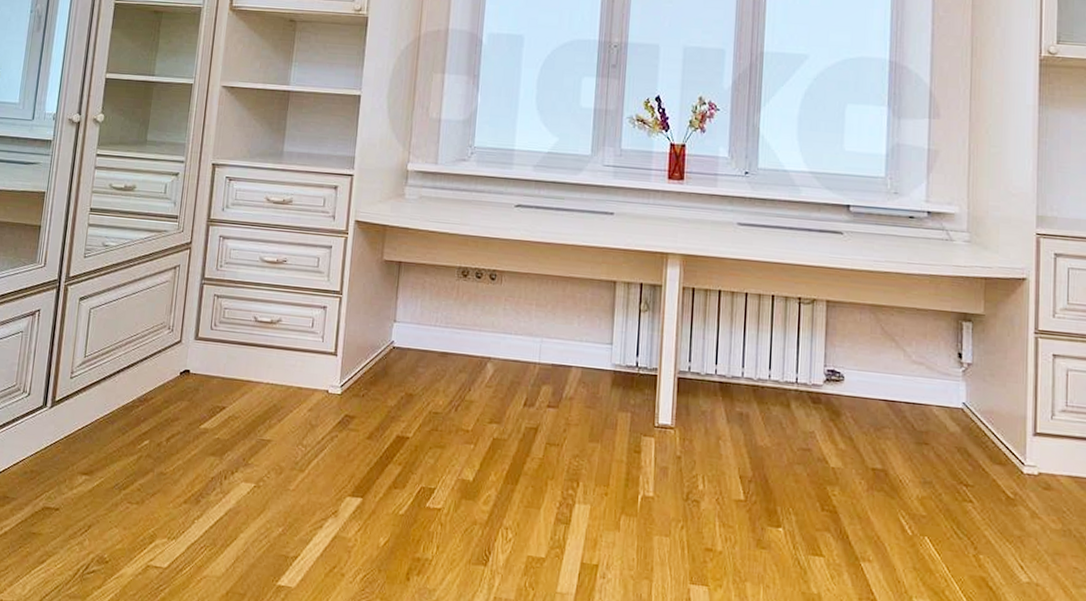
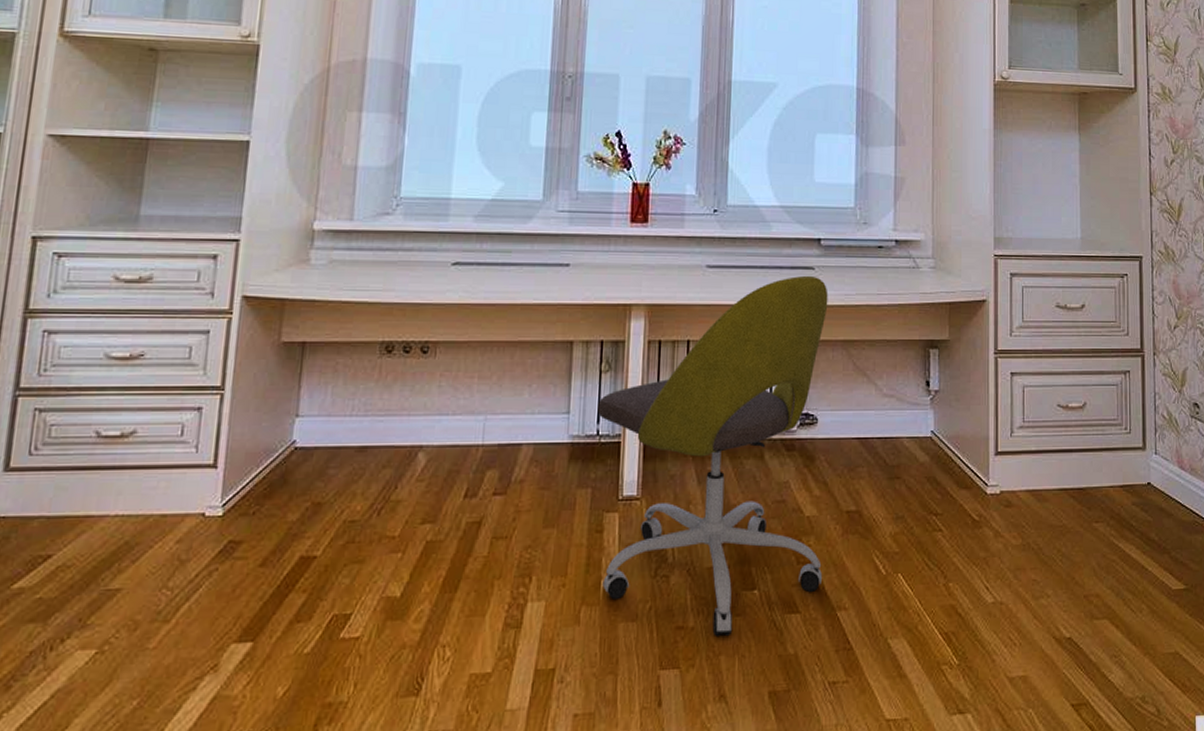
office chair: none [637,239,857,565] -> present [597,275,828,636]

